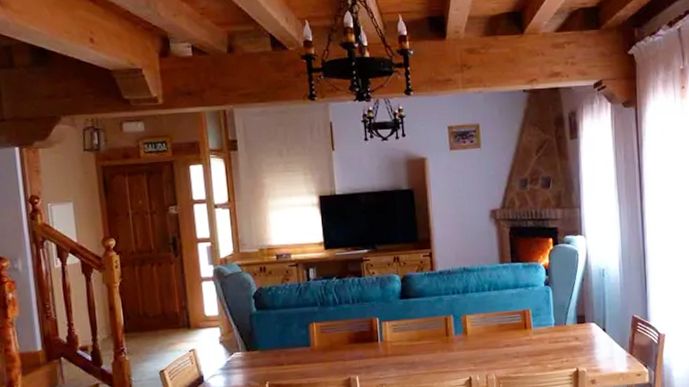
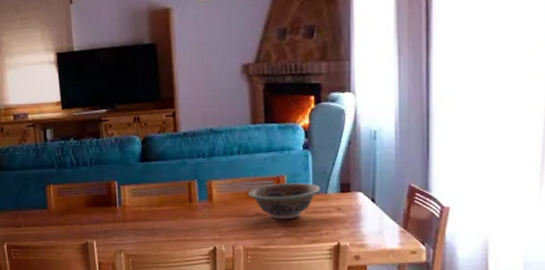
decorative bowl: none [499,315,561,350] -> present [248,182,321,219]

